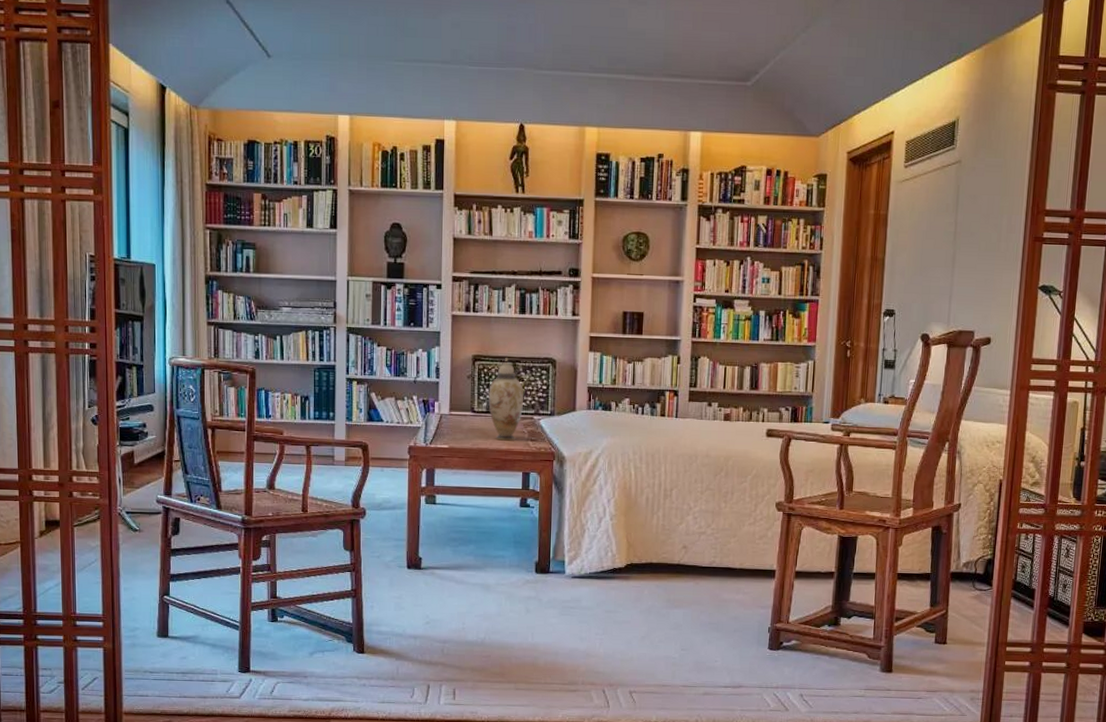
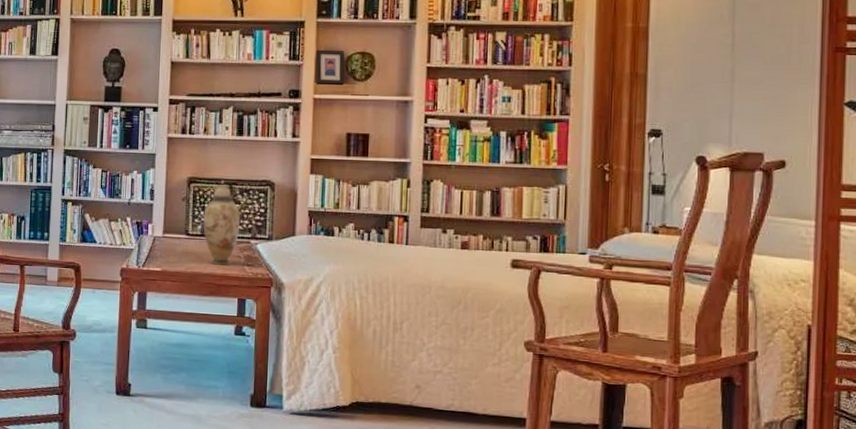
picture frame: none [593,228,622,265] -> present [315,49,345,86]

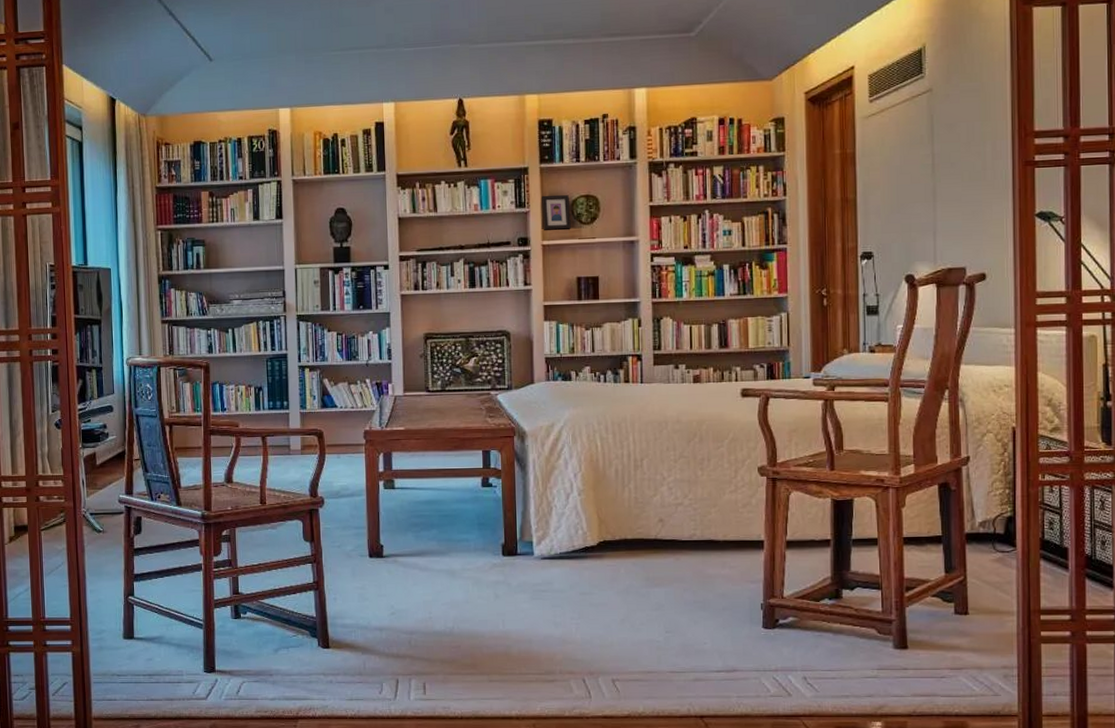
ginger jar: present [203,180,240,265] -> none [442,334,479,419]

